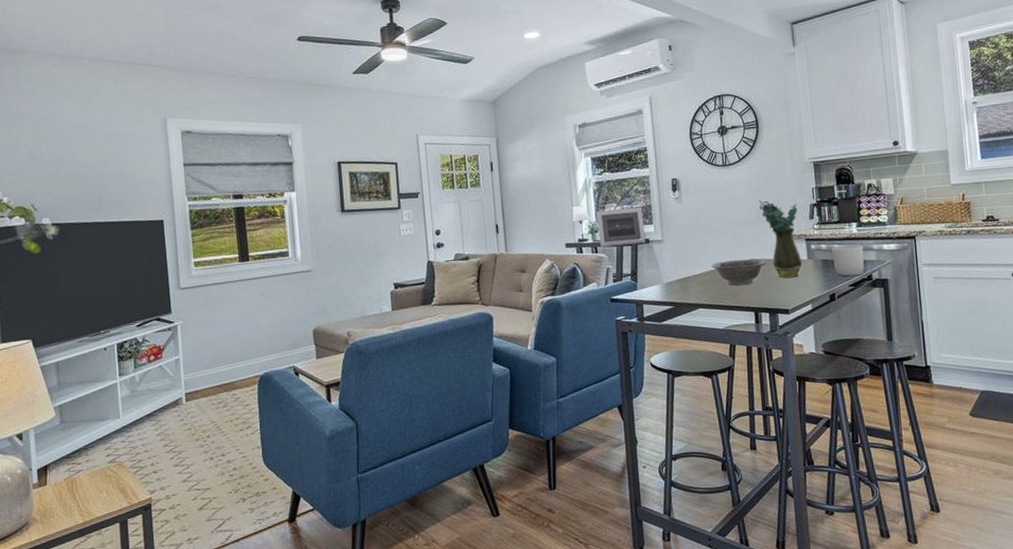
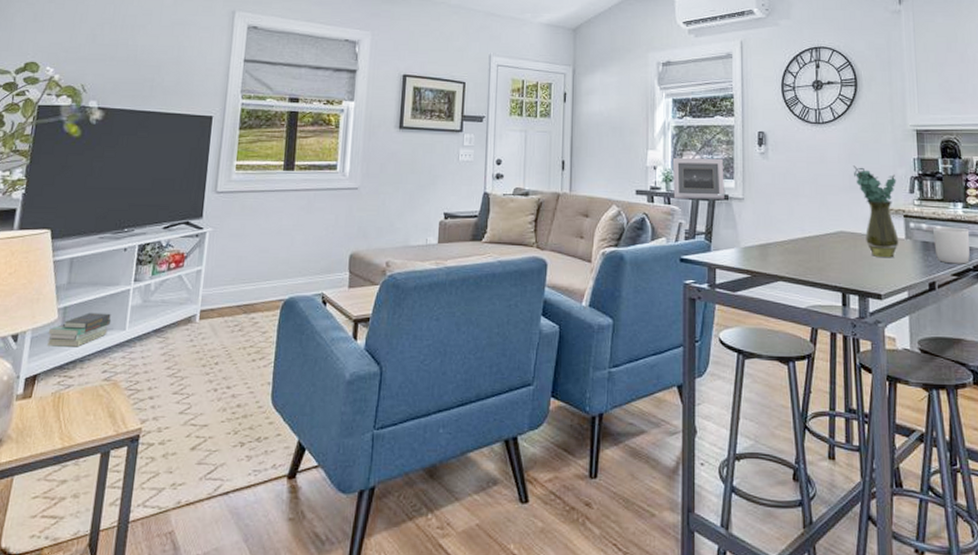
books: none [49,405,106,441] -> present [47,312,112,347]
decorative bowl: present [712,259,766,286] -> none [796,230,858,260]

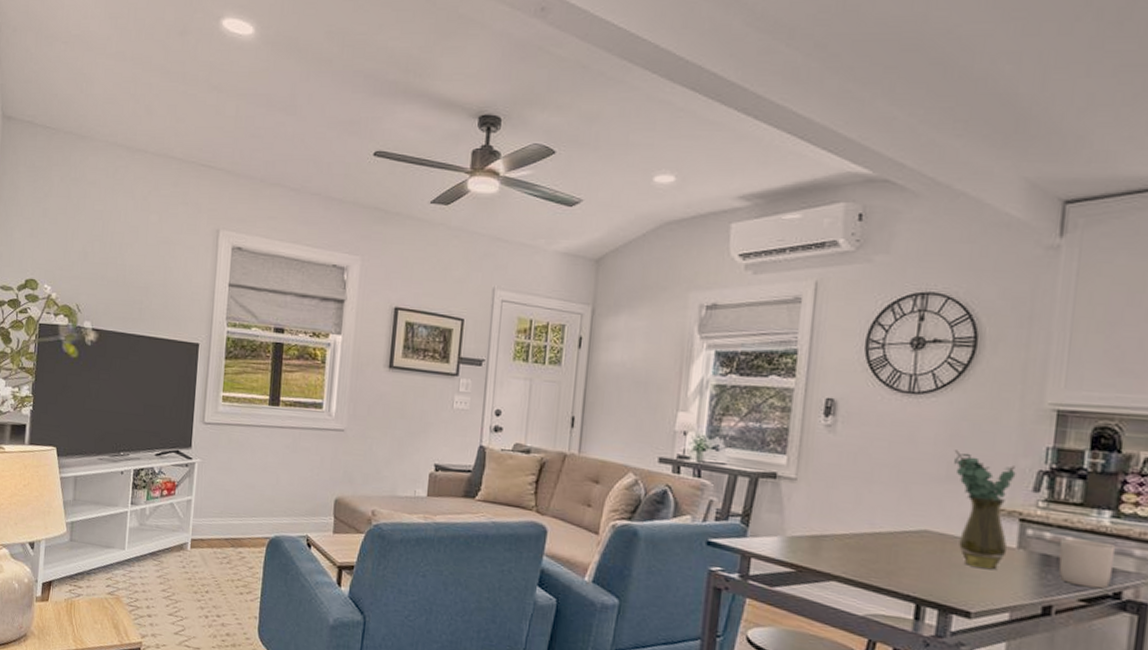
books: present [47,312,112,347] -> none [59,529,113,561]
picture frame: present [672,157,724,200] -> none [705,423,774,478]

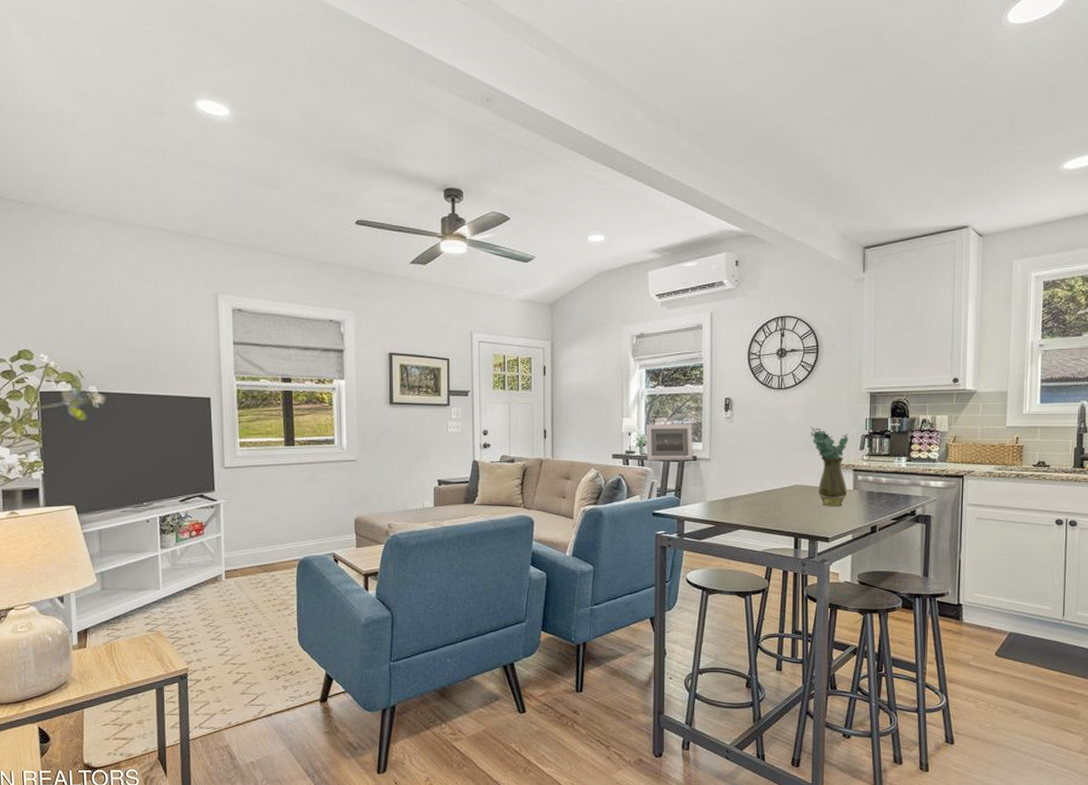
picture frame: none [705,423,774,478] -> present [645,423,693,462]
mug: present [1058,537,1116,589] -> none [878,478,910,510]

